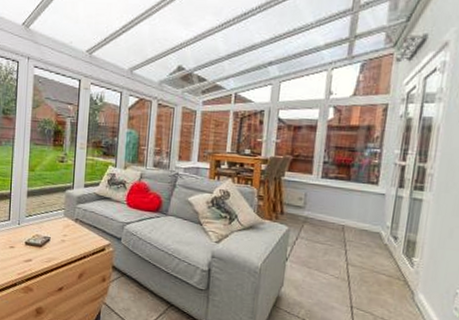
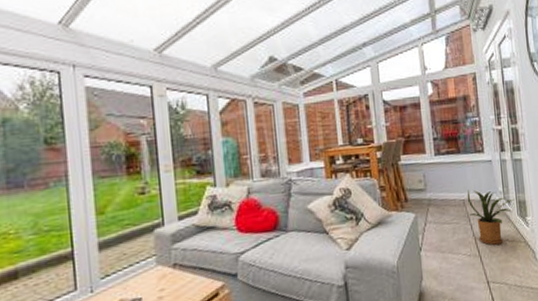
house plant: none [345,217,403,276] -> present [467,190,515,245]

